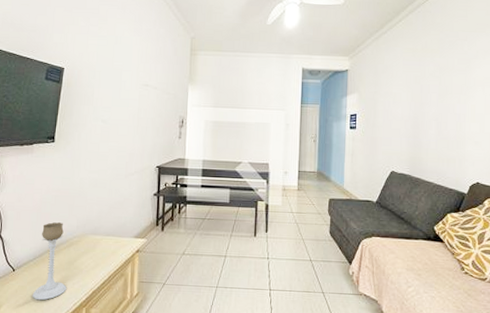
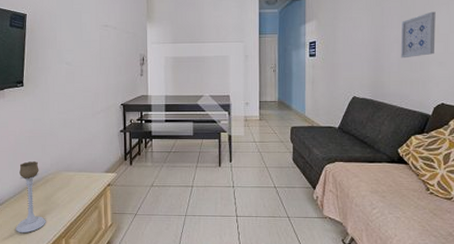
wall art: none [438,92,472,136] -> present [400,11,436,59]

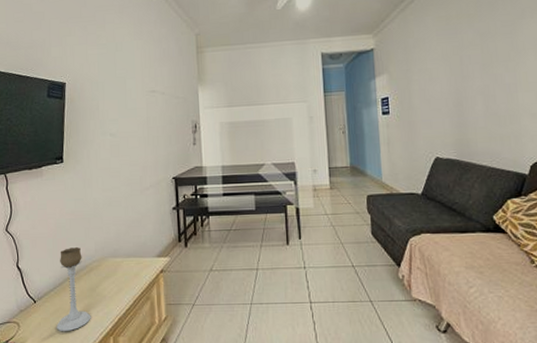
wall art: present [400,11,436,59] -> none [484,57,525,112]

